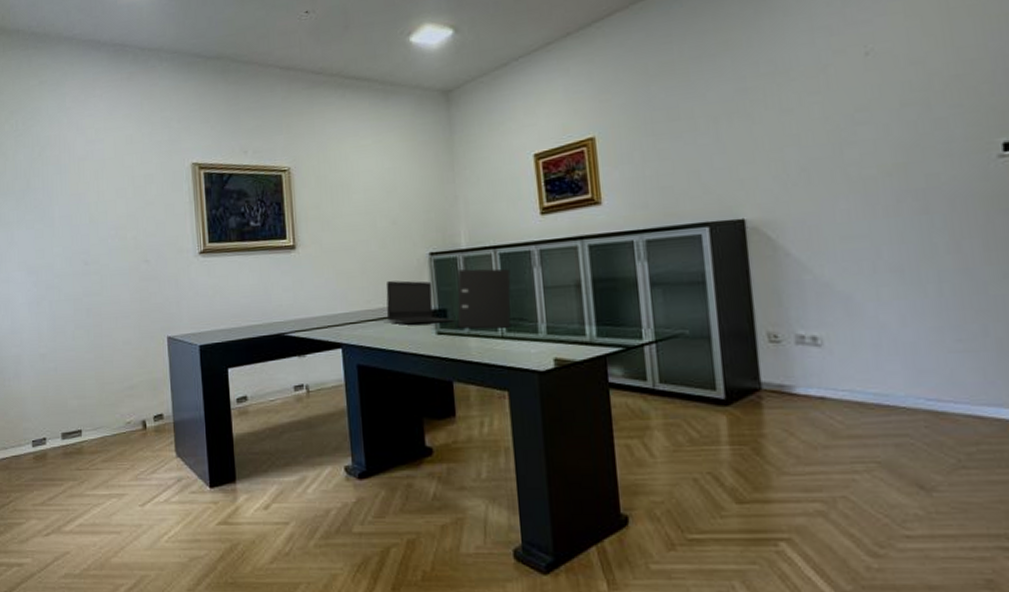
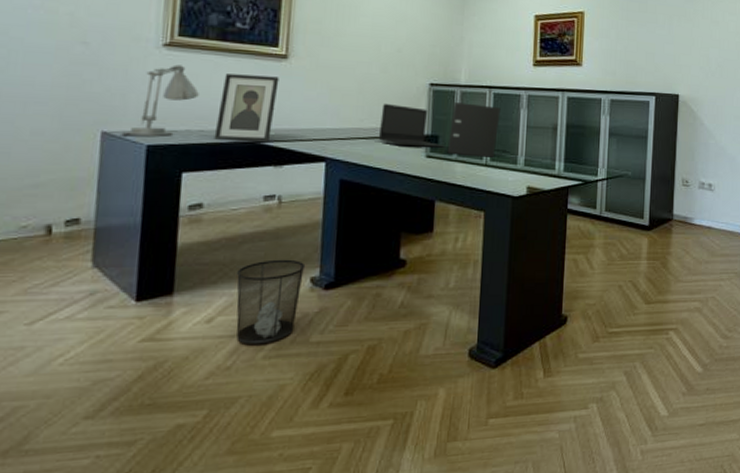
desk lamp: none [179,269,231,341] -> present [119,64,199,138]
picture frame: none [247,268,292,335] -> present [214,73,279,141]
waste bin: none [282,448,339,533] -> present [236,259,306,346]

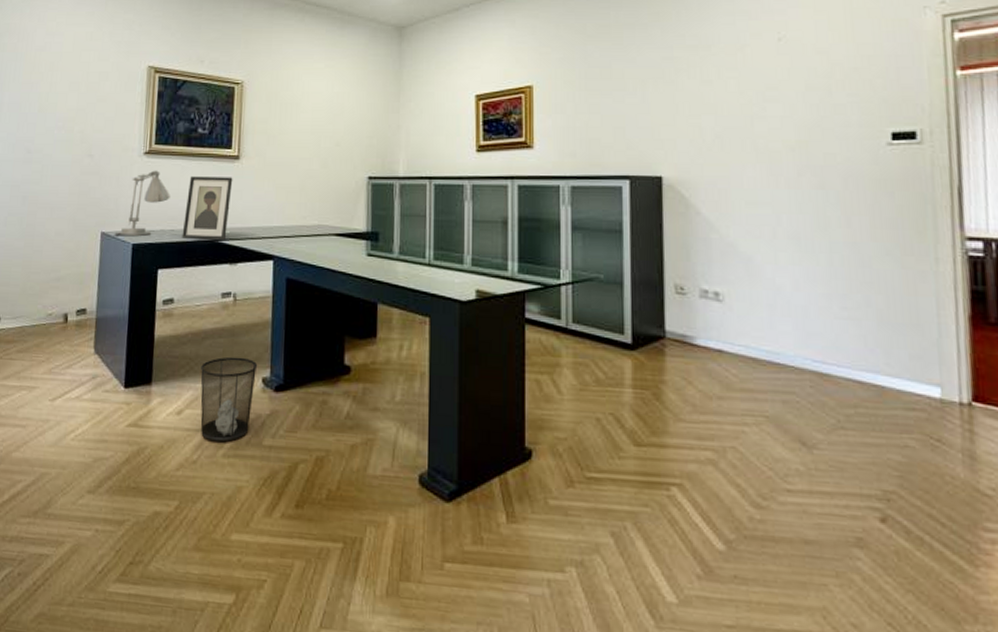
laptop: present [378,103,445,149] -> none [320,199,385,247]
binder: present [447,102,501,159] -> none [388,196,443,257]

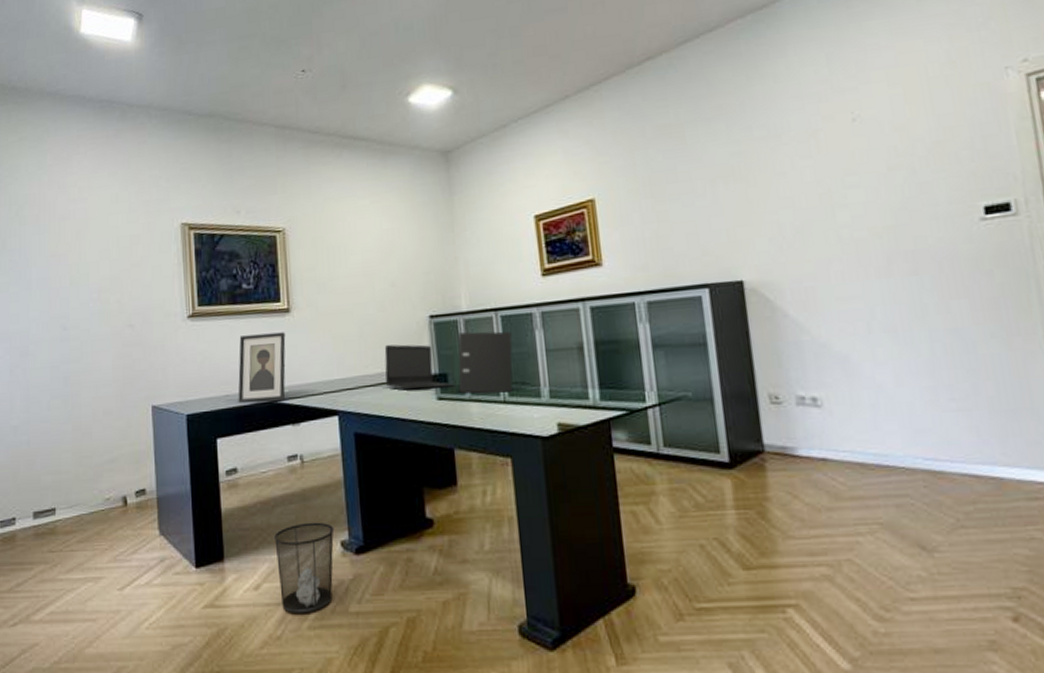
desk lamp: present [113,170,170,238] -> none [165,333,221,410]
laptop: none [320,199,385,247] -> present [384,344,455,390]
binder: none [388,196,443,257] -> present [458,331,513,394]

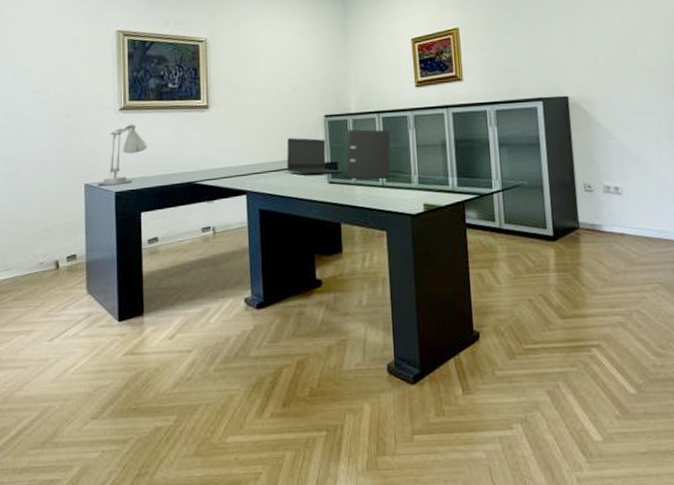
desk lamp: none [165,333,221,410] -> present [96,124,147,188]
picture frame: present [238,332,286,403] -> none [161,125,204,183]
waste bin: present [274,522,335,615] -> none [188,282,240,360]

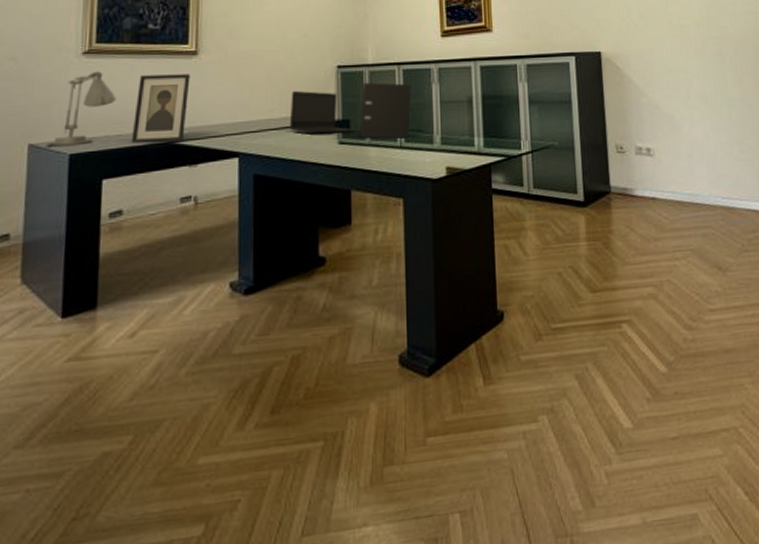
picture frame: none [161,125,204,183] -> present [131,74,191,143]

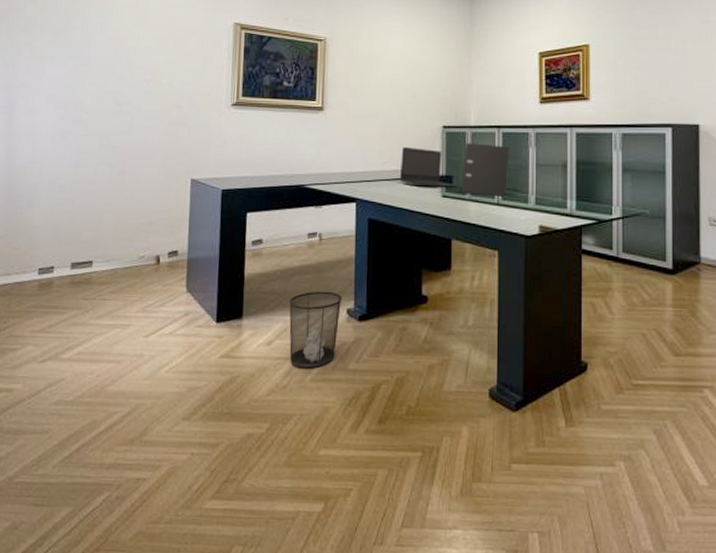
desk lamp: present [44,71,116,149] -> none [203,121,258,184]
picture frame: present [131,74,191,143] -> none [269,126,317,185]
waste bin: none [157,263,224,362] -> present [289,291,343,369]

